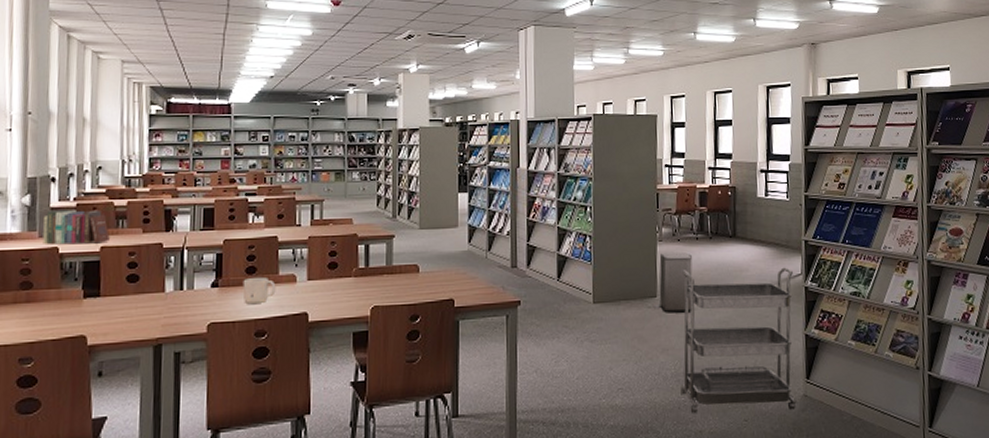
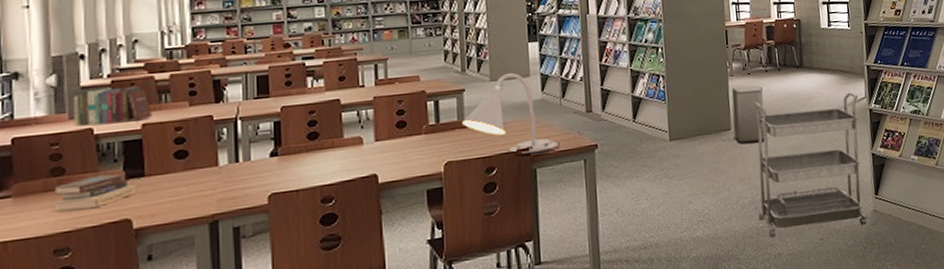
books: none [21,291,94,323] -> present [53,173,139,212]
mug: present [242,276,276,303] -> none [304,141,342,170]
table lamp: none [390,221,483,307] -> present [462,72,560,157]

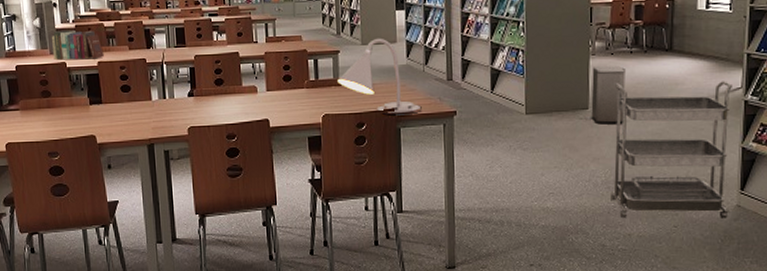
books: present [53,173,139,212] -> none [44,99,99,125]

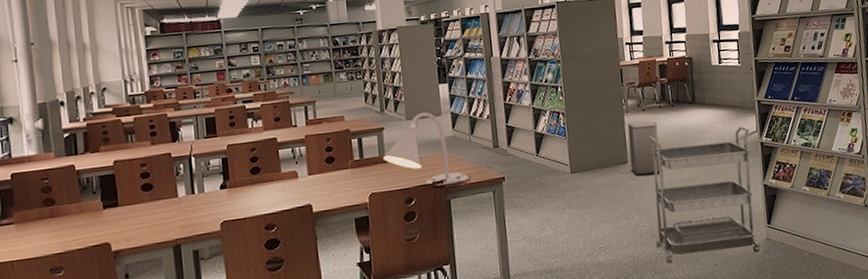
books: present [52,30,104,60] -> none [58,128,121,163]

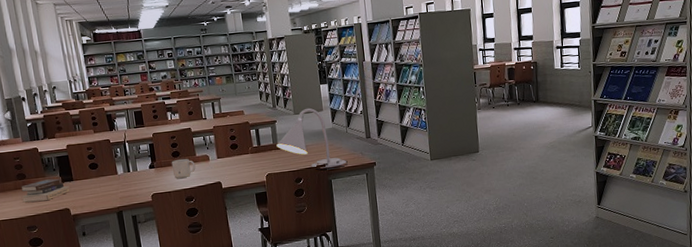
books: none [47,203,115,236] -> present [20,178,71,203]
mug: none [249,175,280,201] -> present [171,158,196,178]
pedal bin: present [625,121,660,177] -> none [476,117,506,164]
utility cart: present [648,126,761,263] -> none [497,122,591,235]

